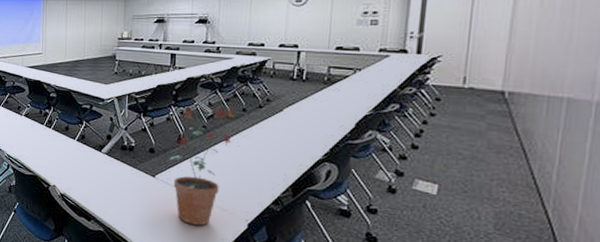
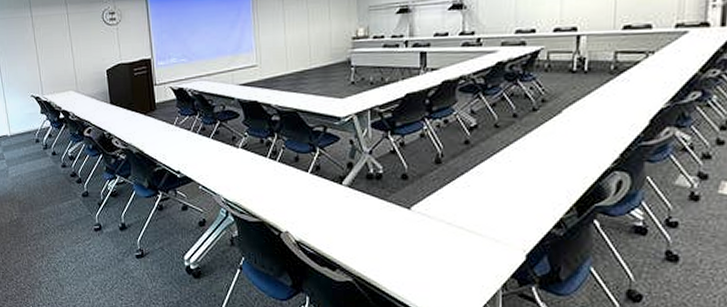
potted plant: present [169,105,235,226] -> none [426,112,504,263]

